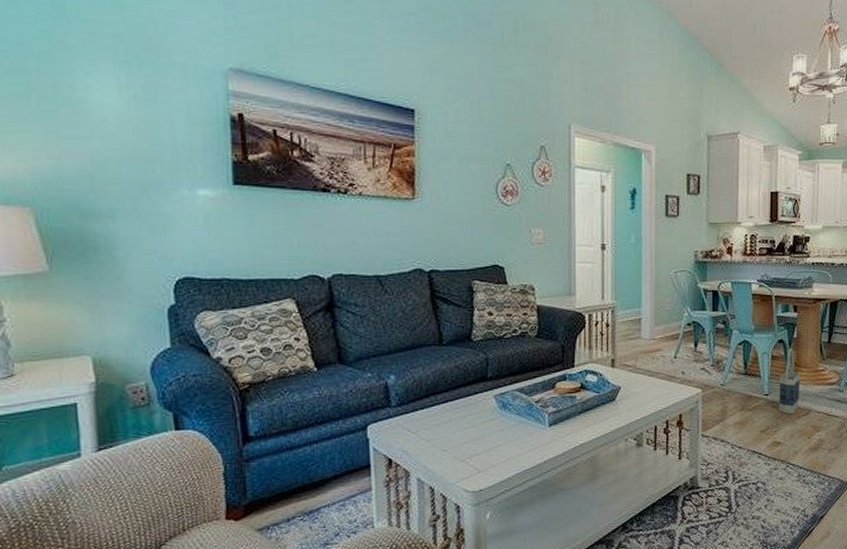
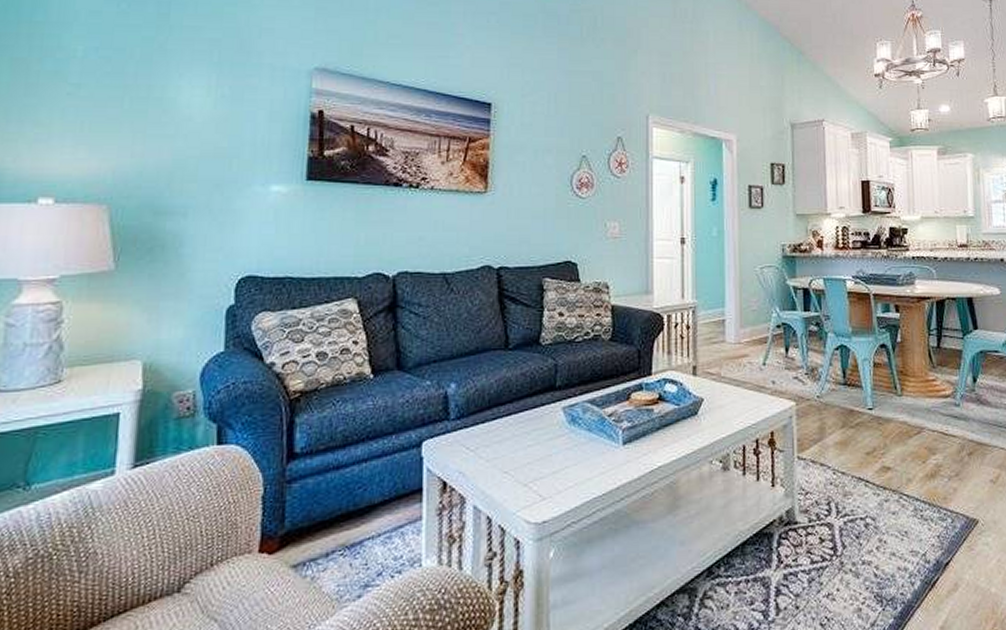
bag: present [779,348,801,414] -> none [884,354,909,433]

